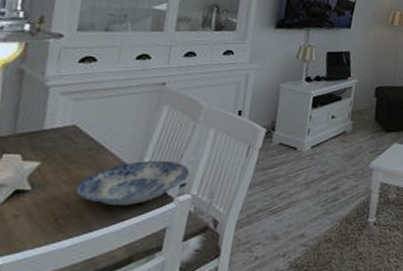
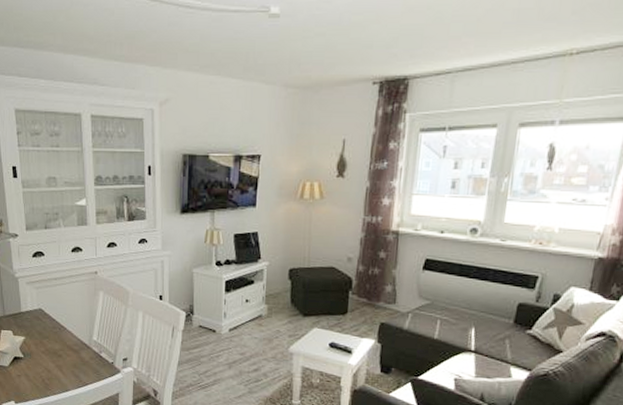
plate: present [76,160,190,206] -> none [52,338,129,374]

